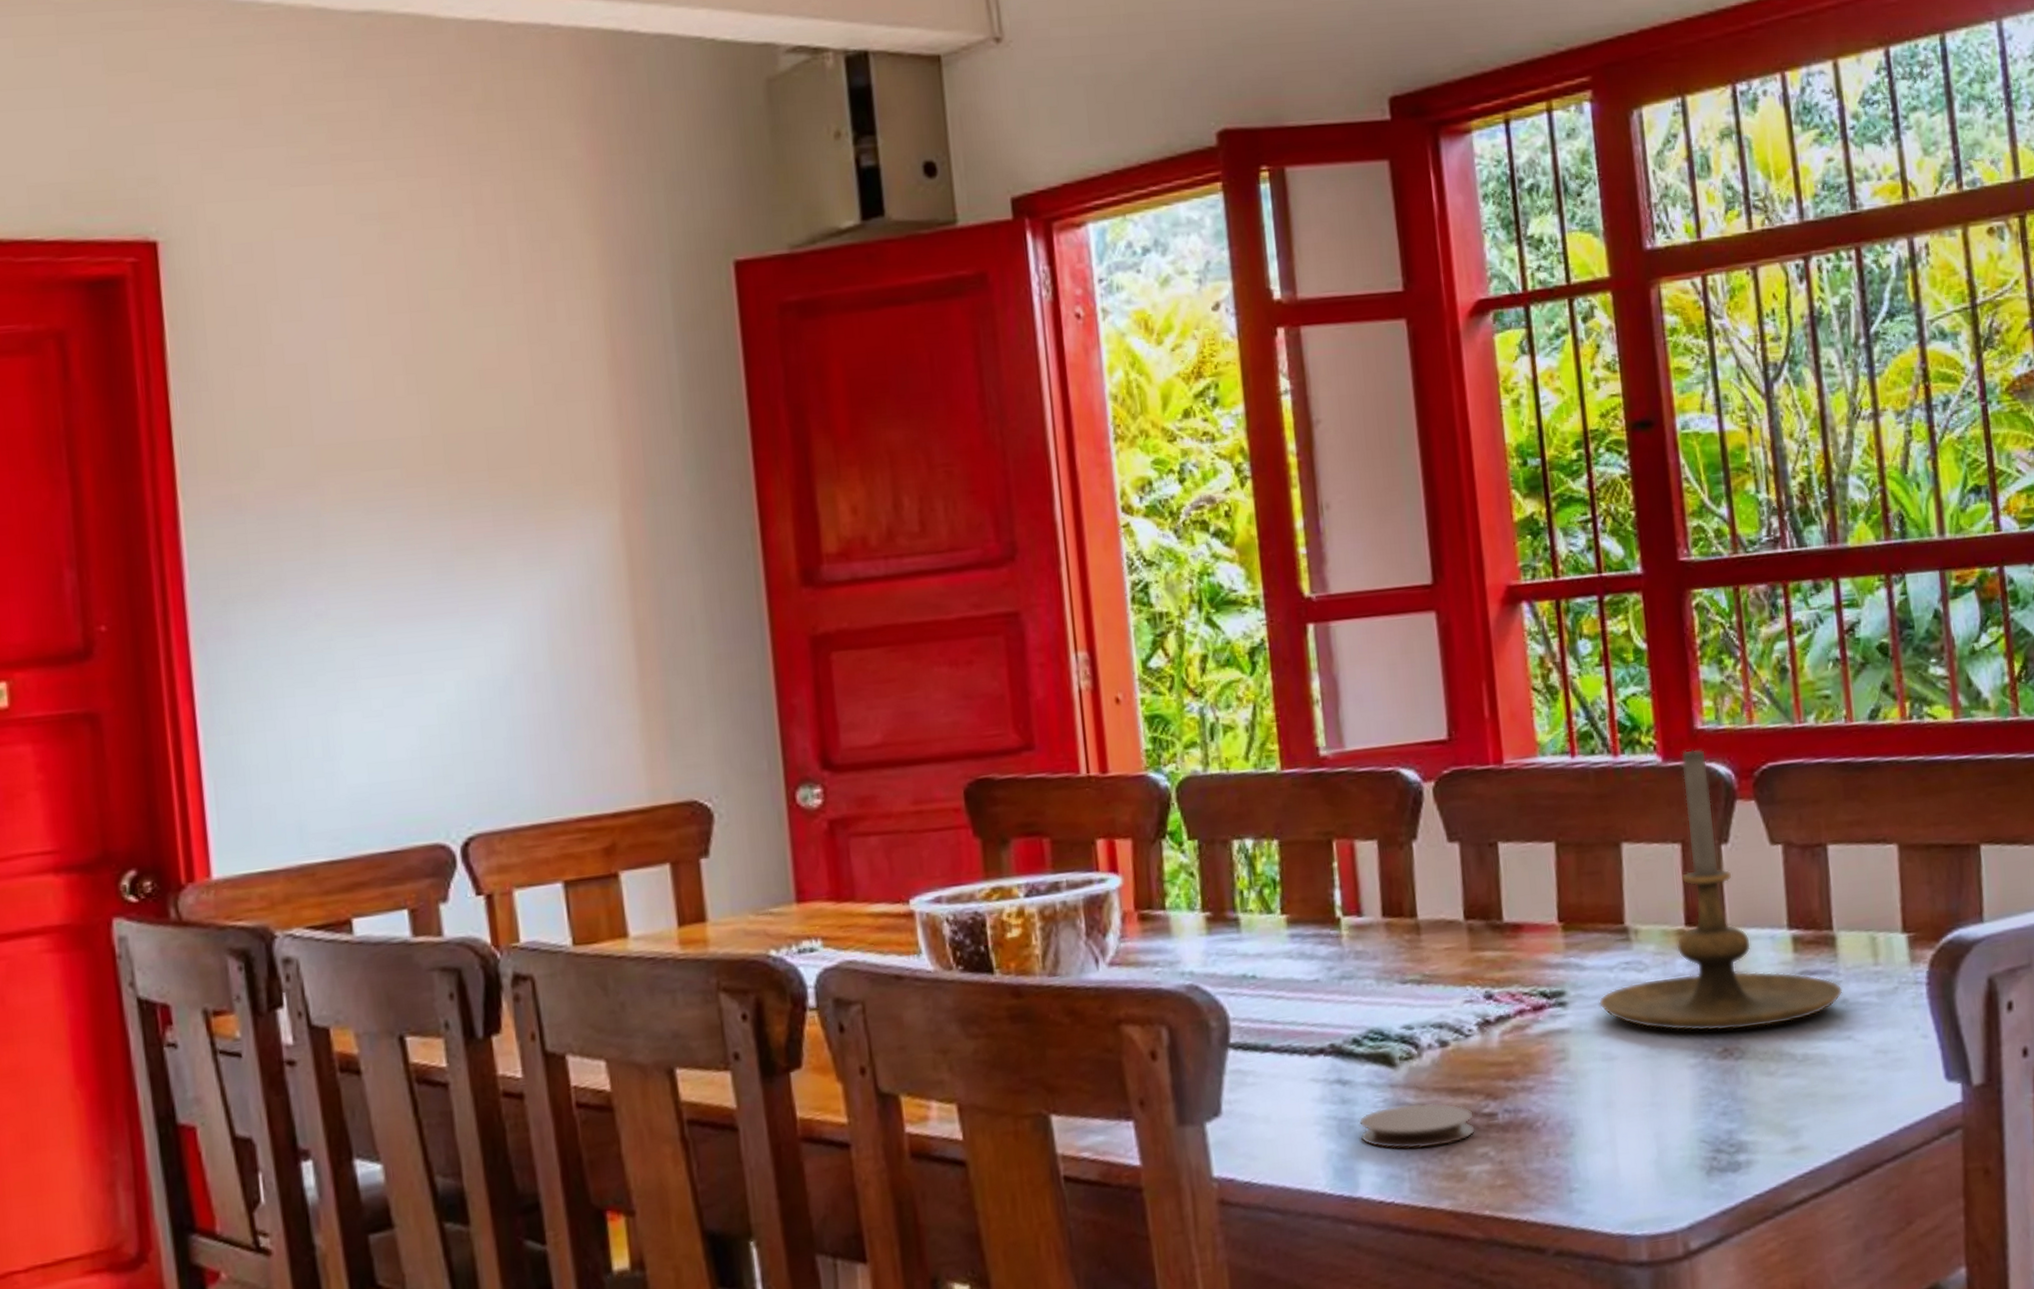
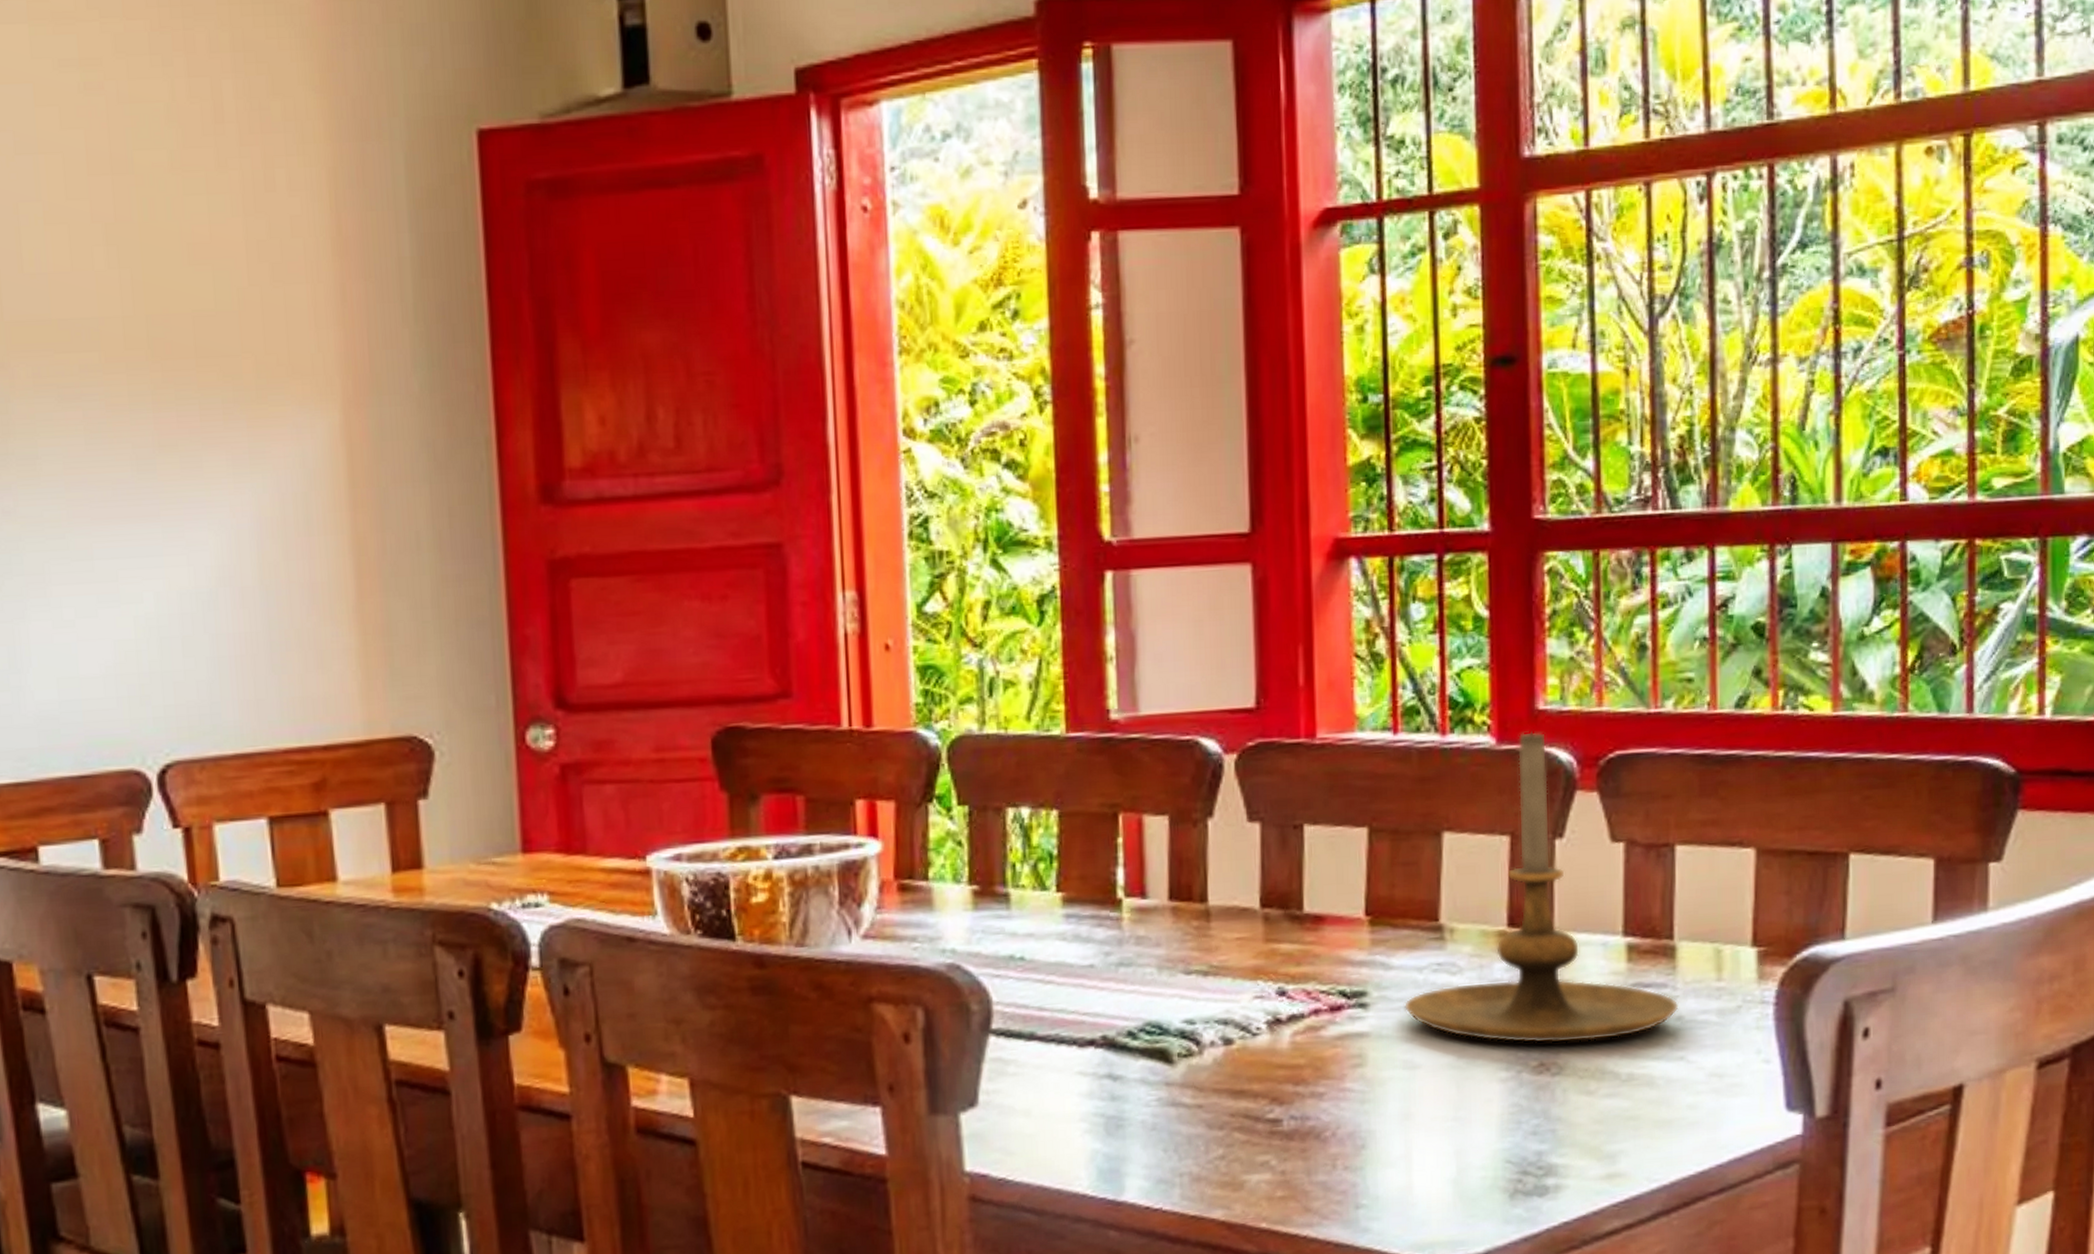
coaster: present [1358,1102,1475,1150] -> none [1128,1104,1256,1154]

